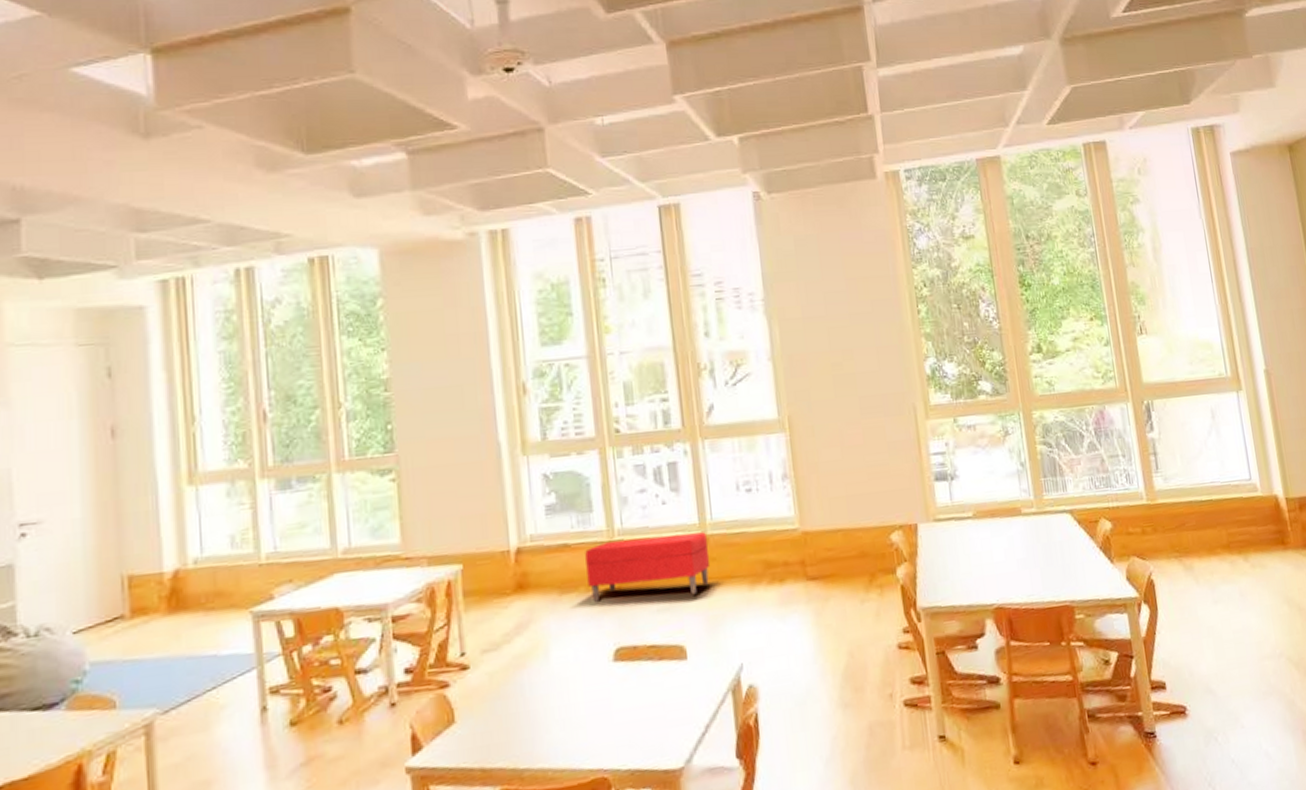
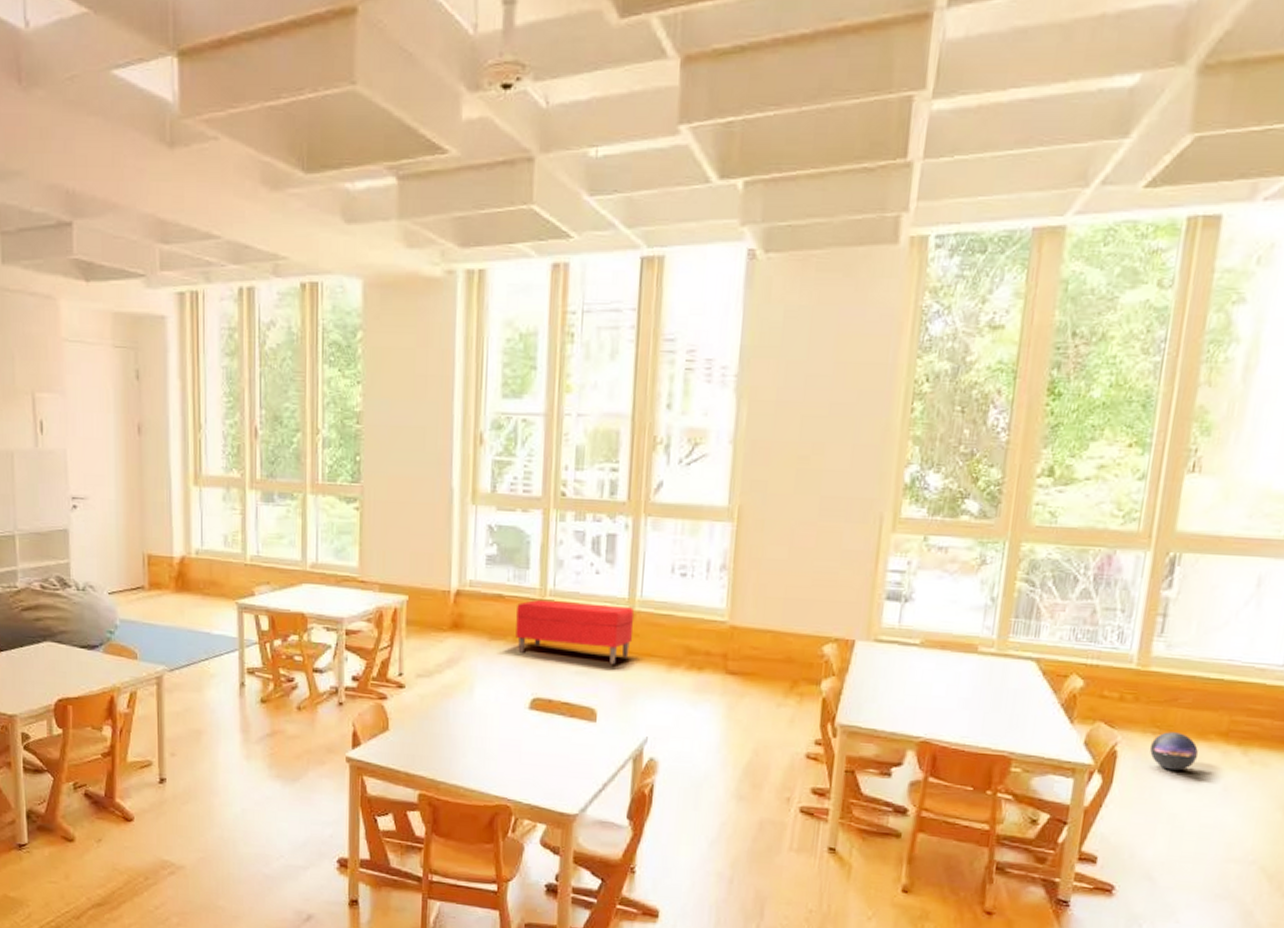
ball: none [1176,552,1214,588] -> present [1149,732,1199,771]

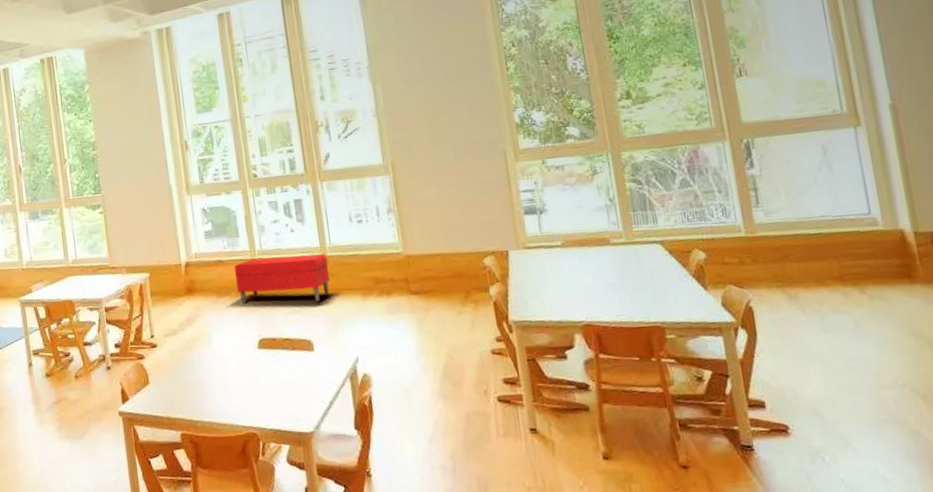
ball: present [1149,732,1199,771] -> none [778,283,824,316]

